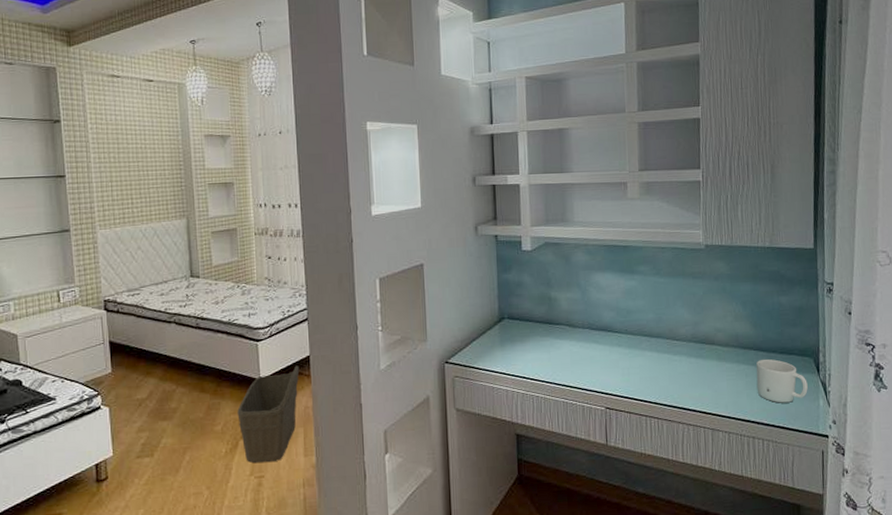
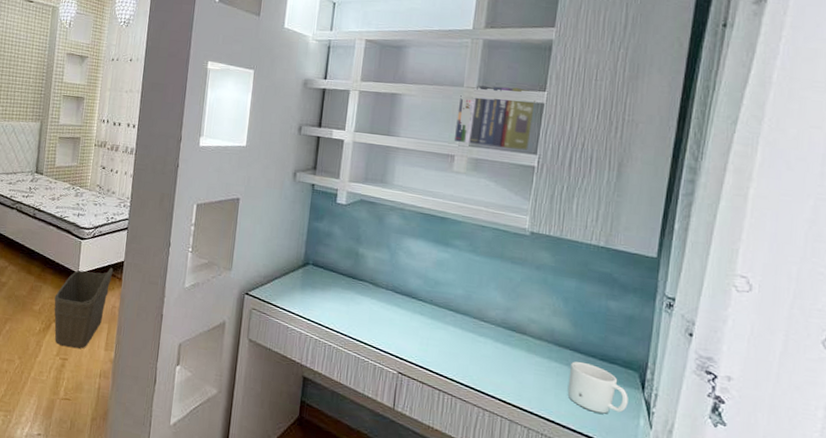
books: none [623,106,692,169] -> present [453,85,535,150]

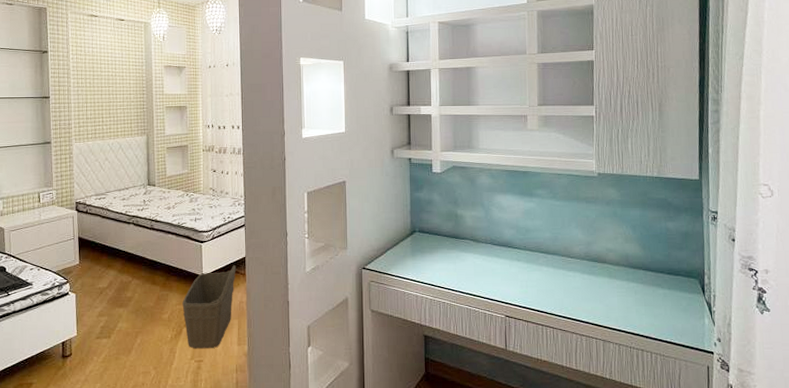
books: present [453,85,535,150] -> none [524,50,587,104]
mug: present [567,361,628,414] -> none [644,278,694,320]

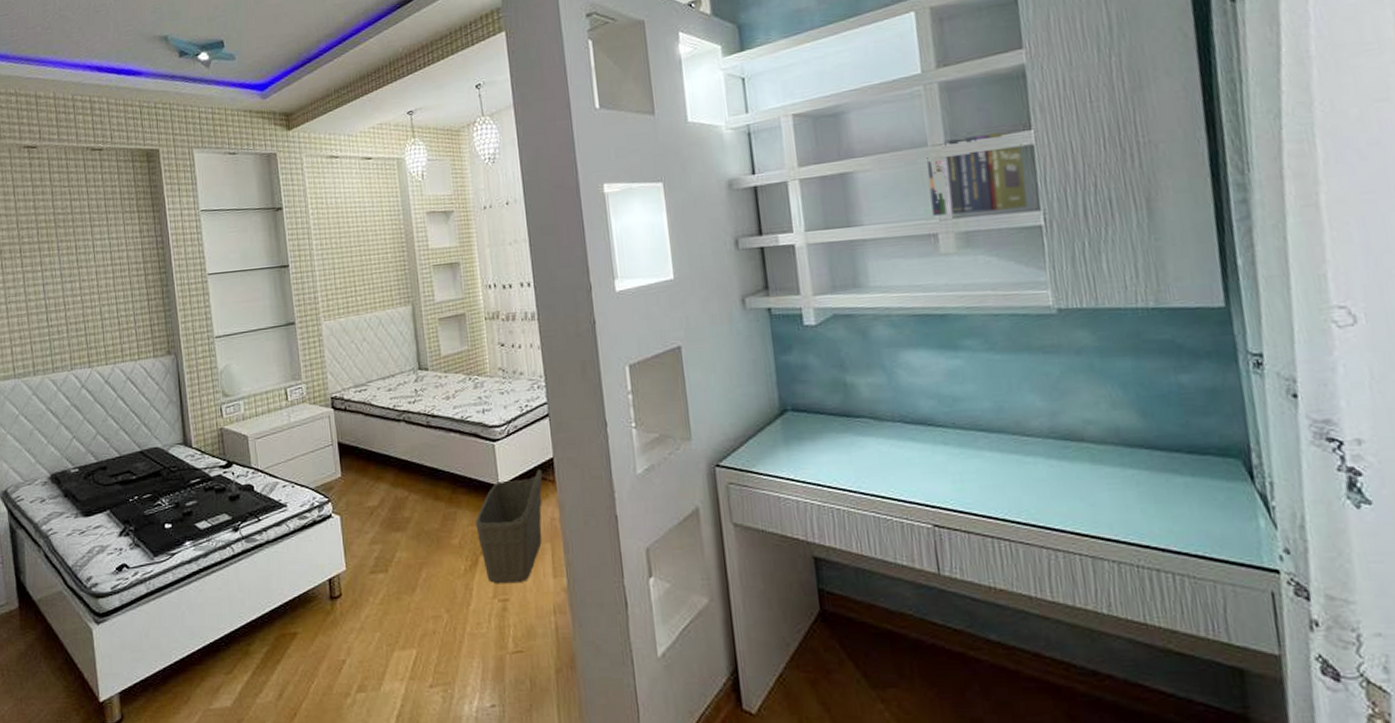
books: none [524,50,587,104] -> present [927,132,1028,217]

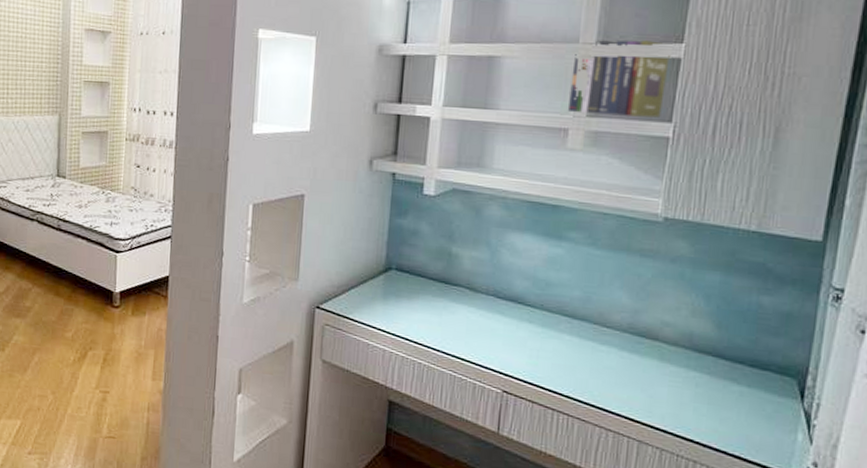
wicker basket: present [475,469,543,584] -> none [89,284,157,379]

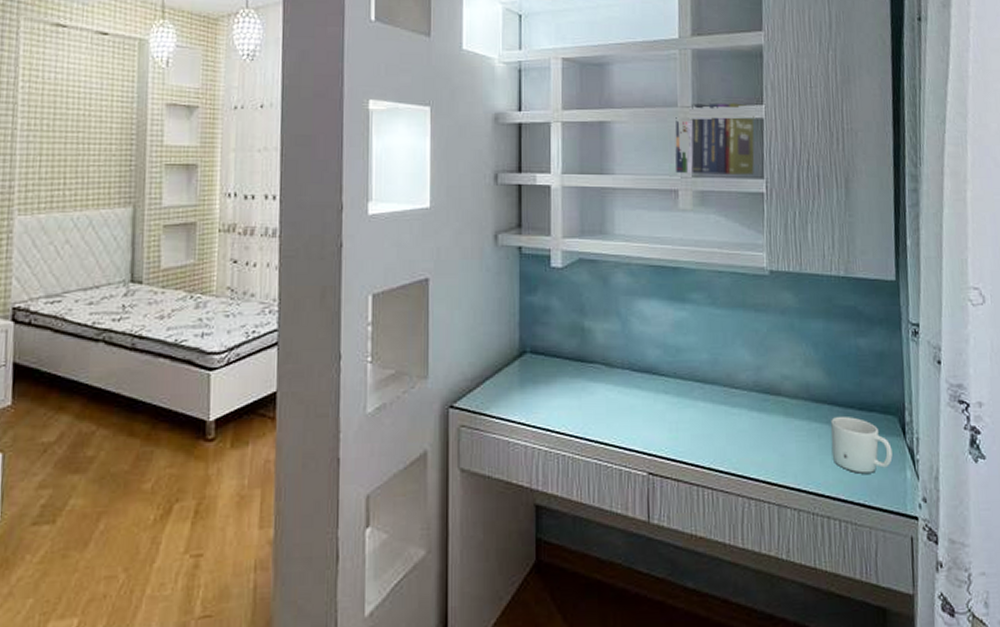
mug: none [709,368,784,429] -> present [830,415,893,474]

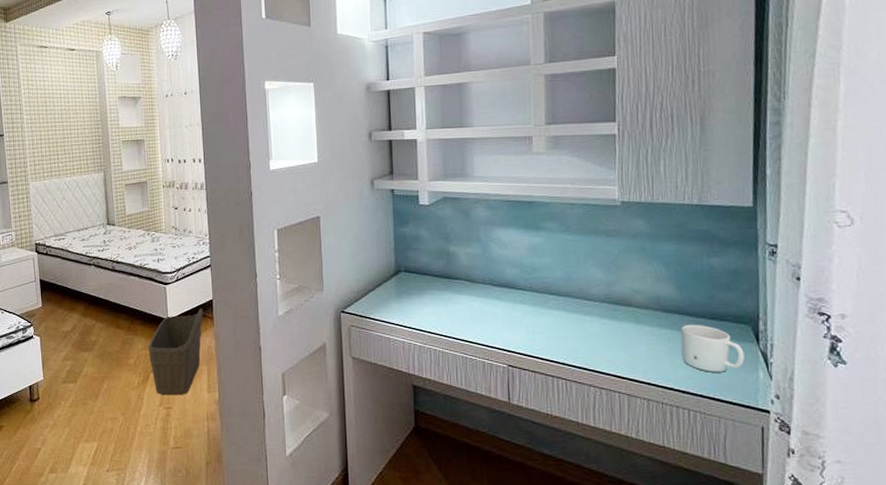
wicker basket: none [175,404,262,537] -> present [148,308,204,396]
books: present [675,102,755,175] -> none [528,56,607,123]

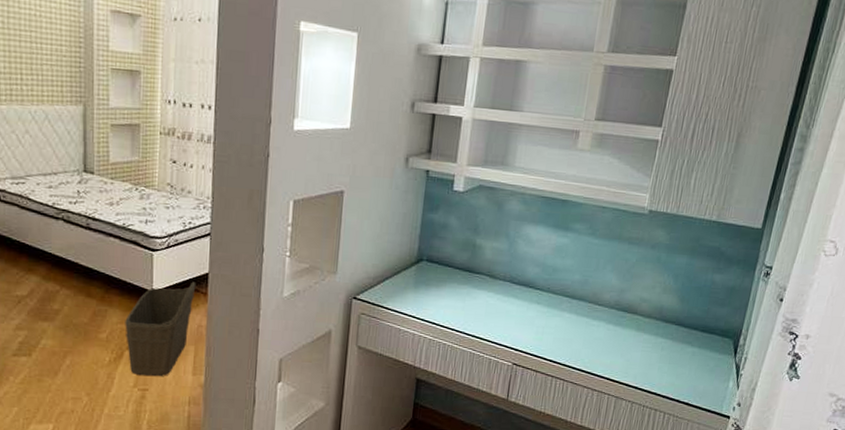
mug: present [680,324,745,372] -> none [669,334,722,381]

